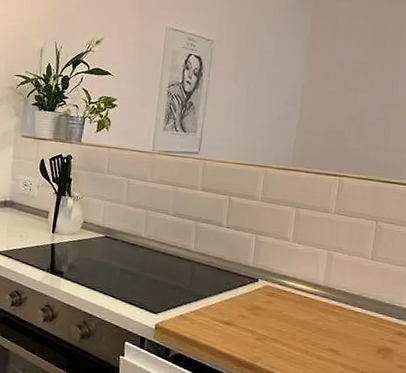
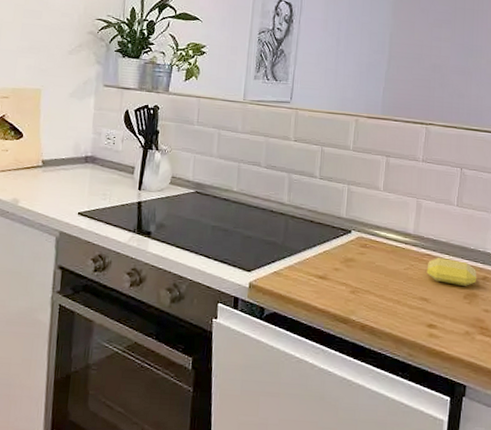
soap bar: none [337,309,391,341] -> present [426,257,476,286]

